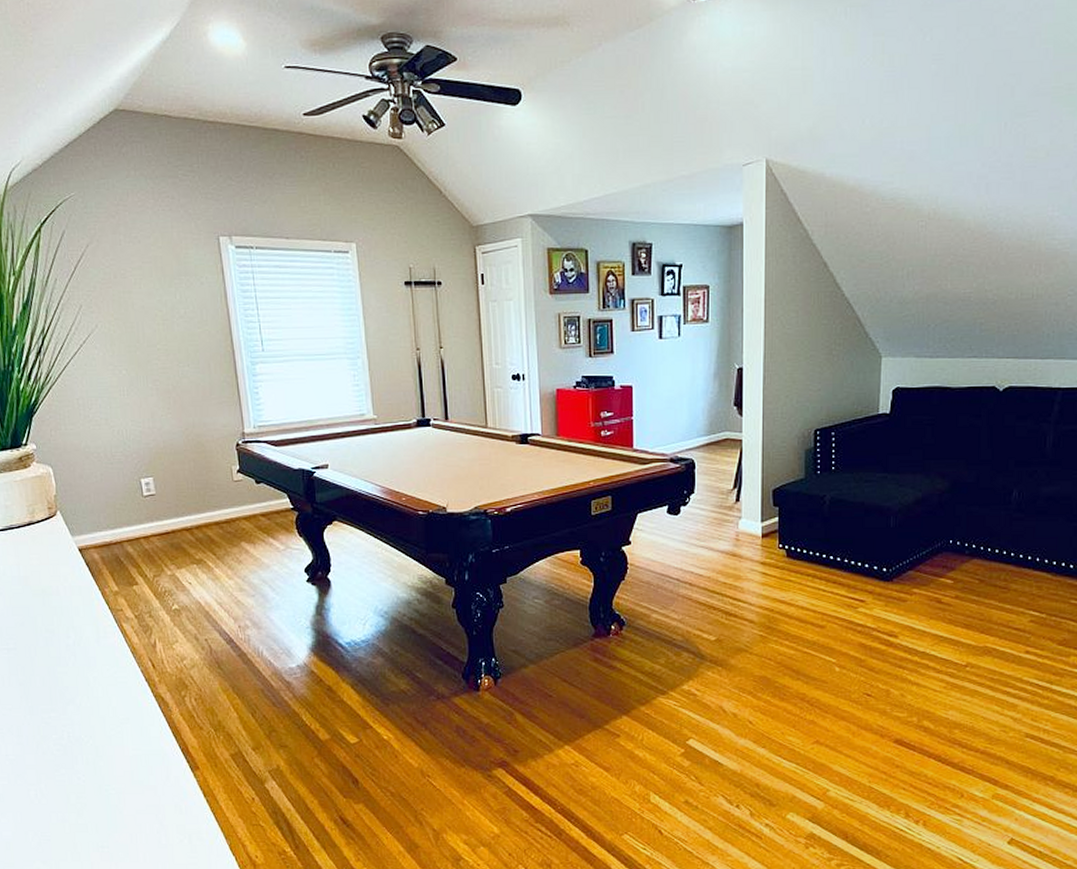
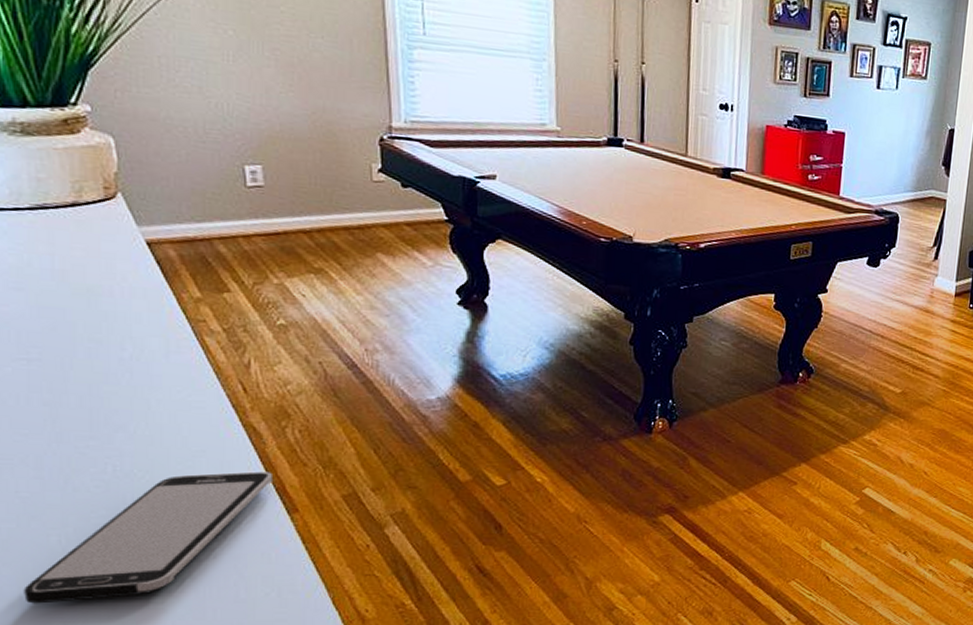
smartphone: none [15,735,178,846] -> present [23,471,272,604]

